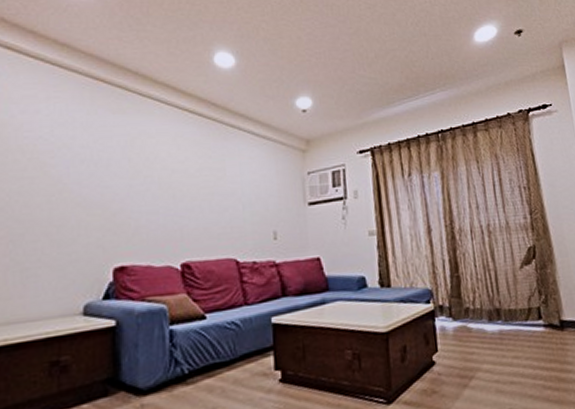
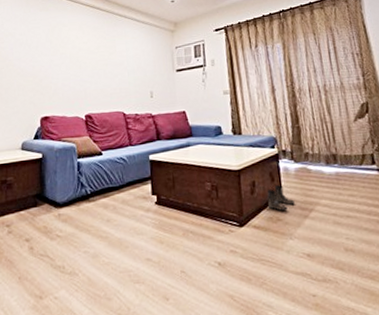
boots: none [420,349,454,381] -> present [267,185,296,211]

